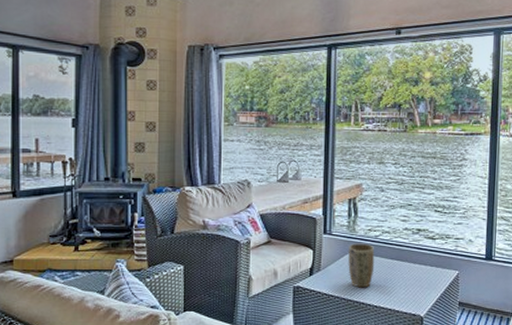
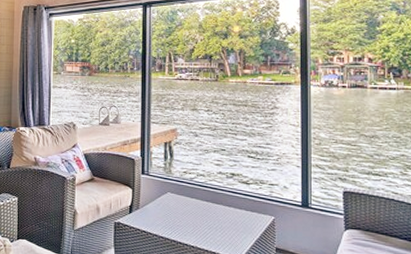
plant pot: present [348,243,375,288] -> none [165,184,191,228]

